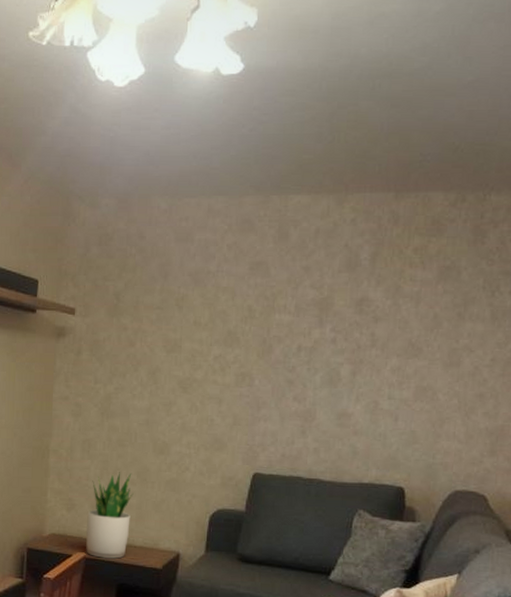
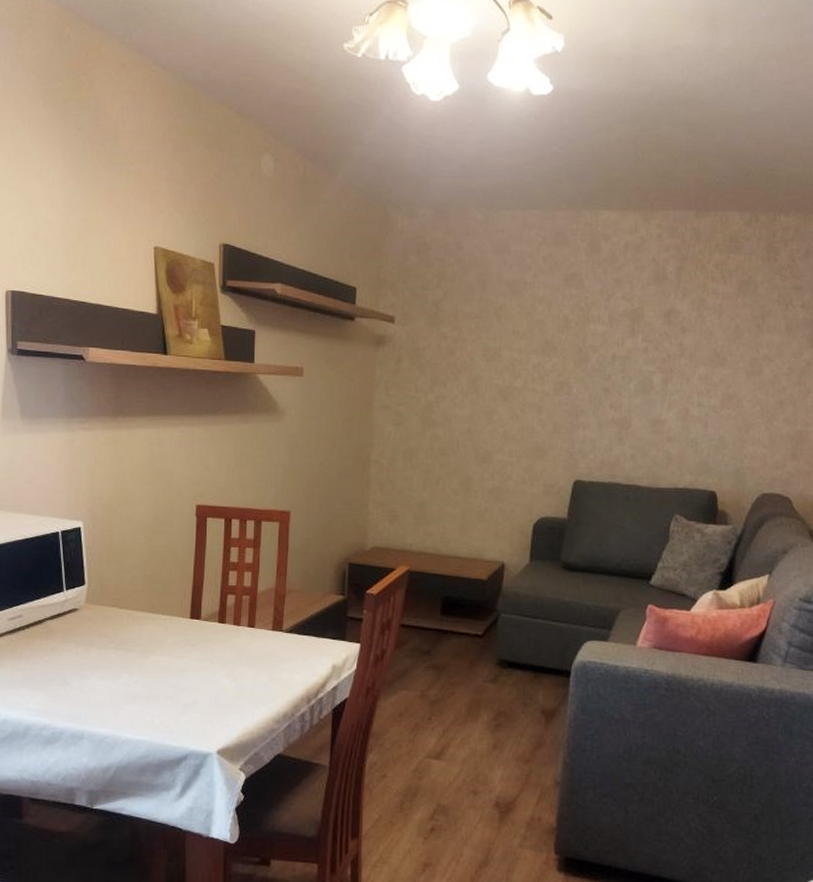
planter: present [86,472,134,559] -> none [410,482,457,571]

